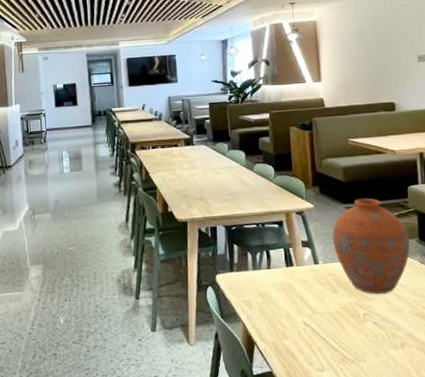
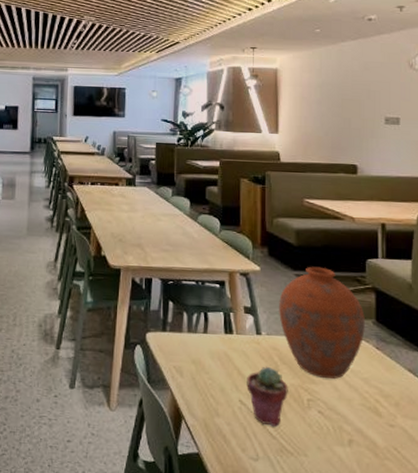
potted succulent: none [308,290,346,341] -> present [247,366,288,428]

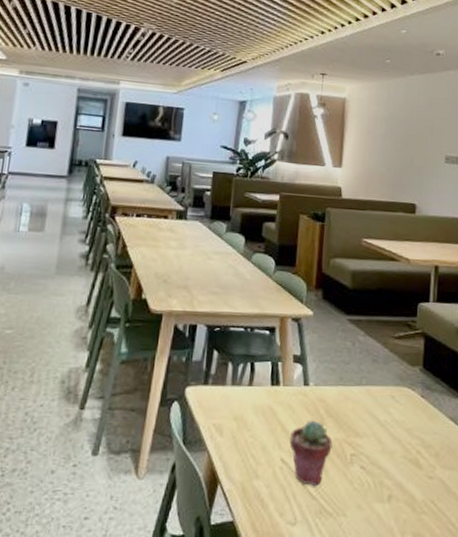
vase: present [279,266,365,379] -> none [328,310,413,430]

